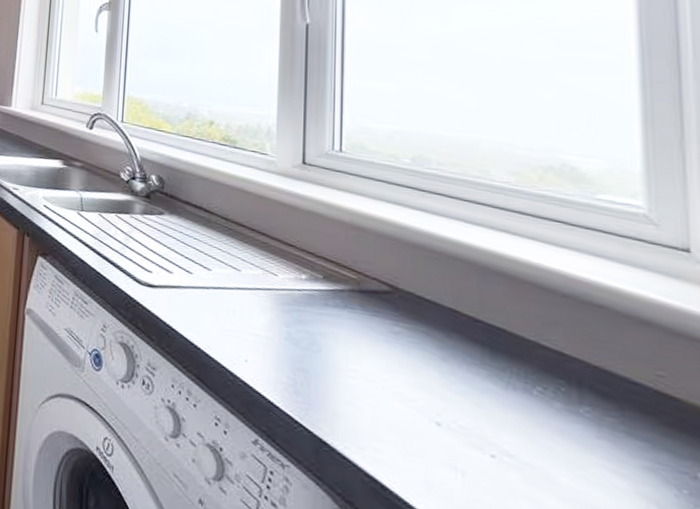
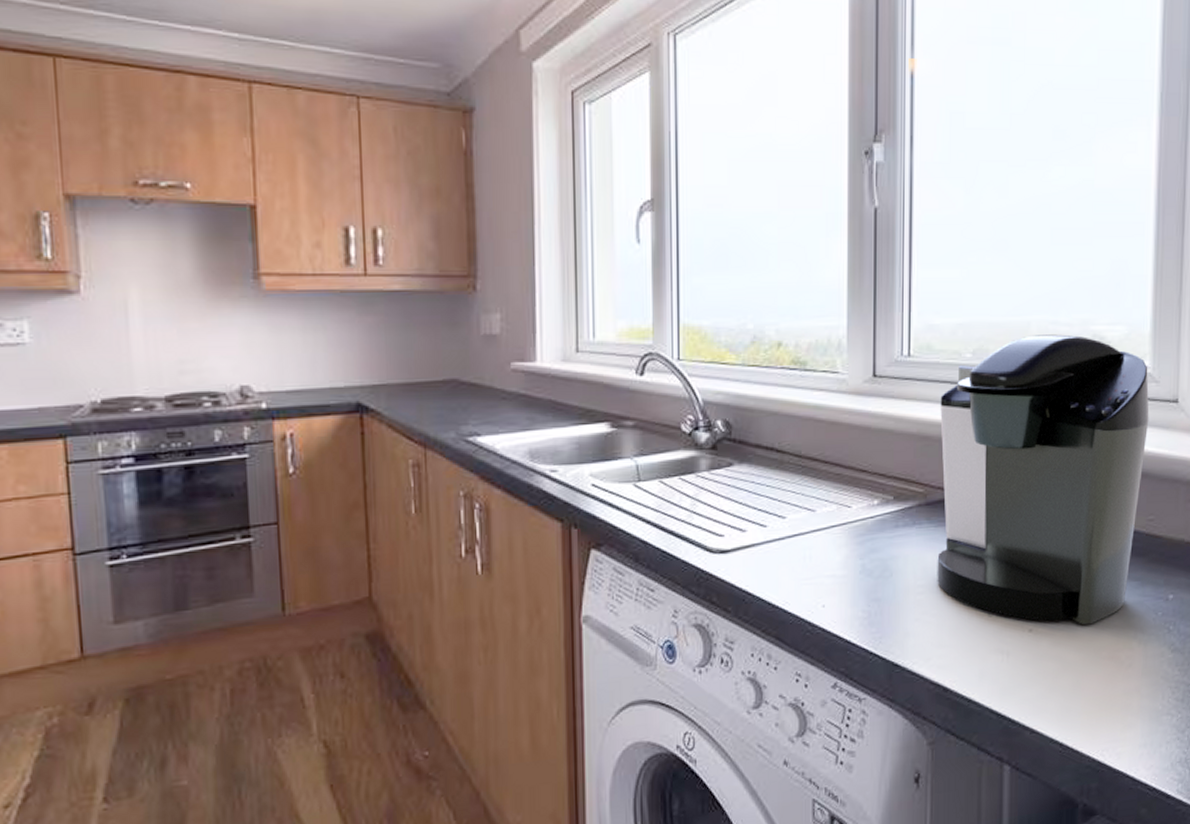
coffee maker: none [372,152,648,474] -> present [937,334,1149,624]

